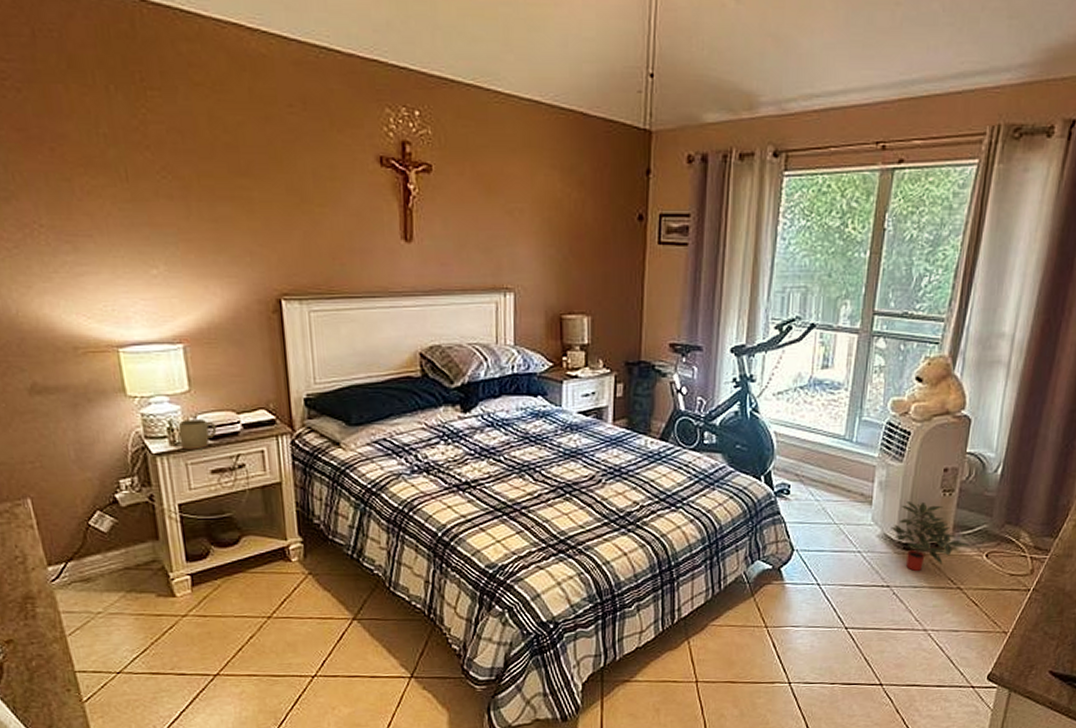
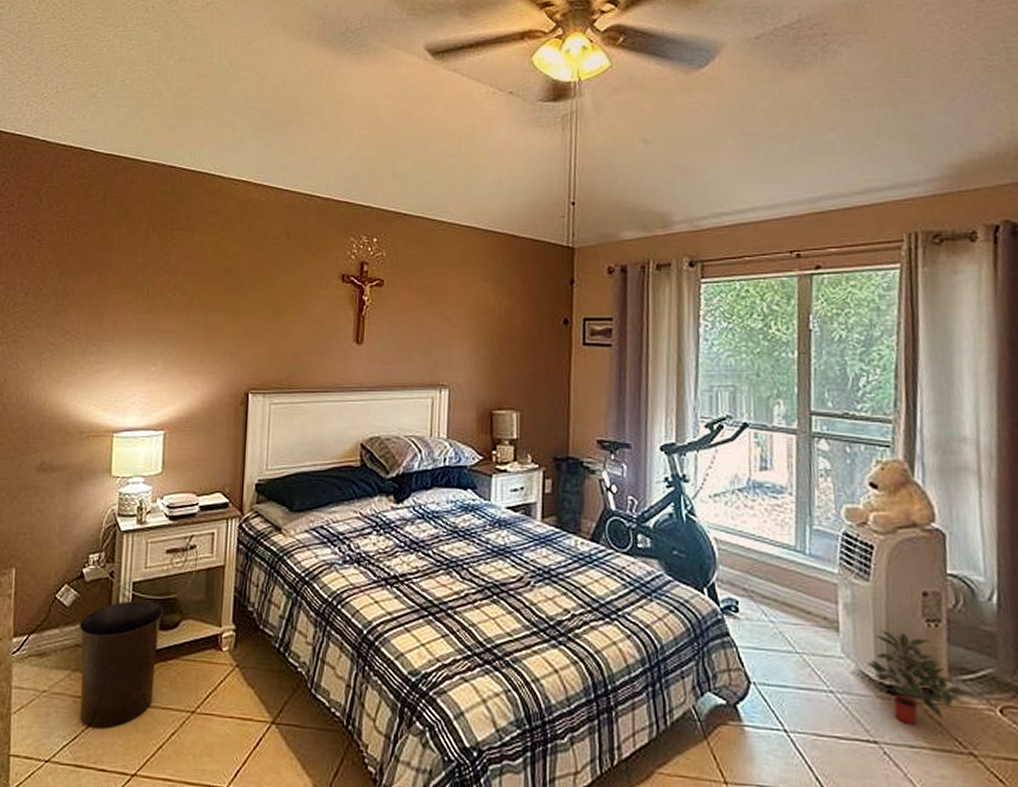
waste bin: none [124,521,224,640] -> present [79,600,164,728]
mug: present [178,419,217,450] -> none [145,500,178,529]

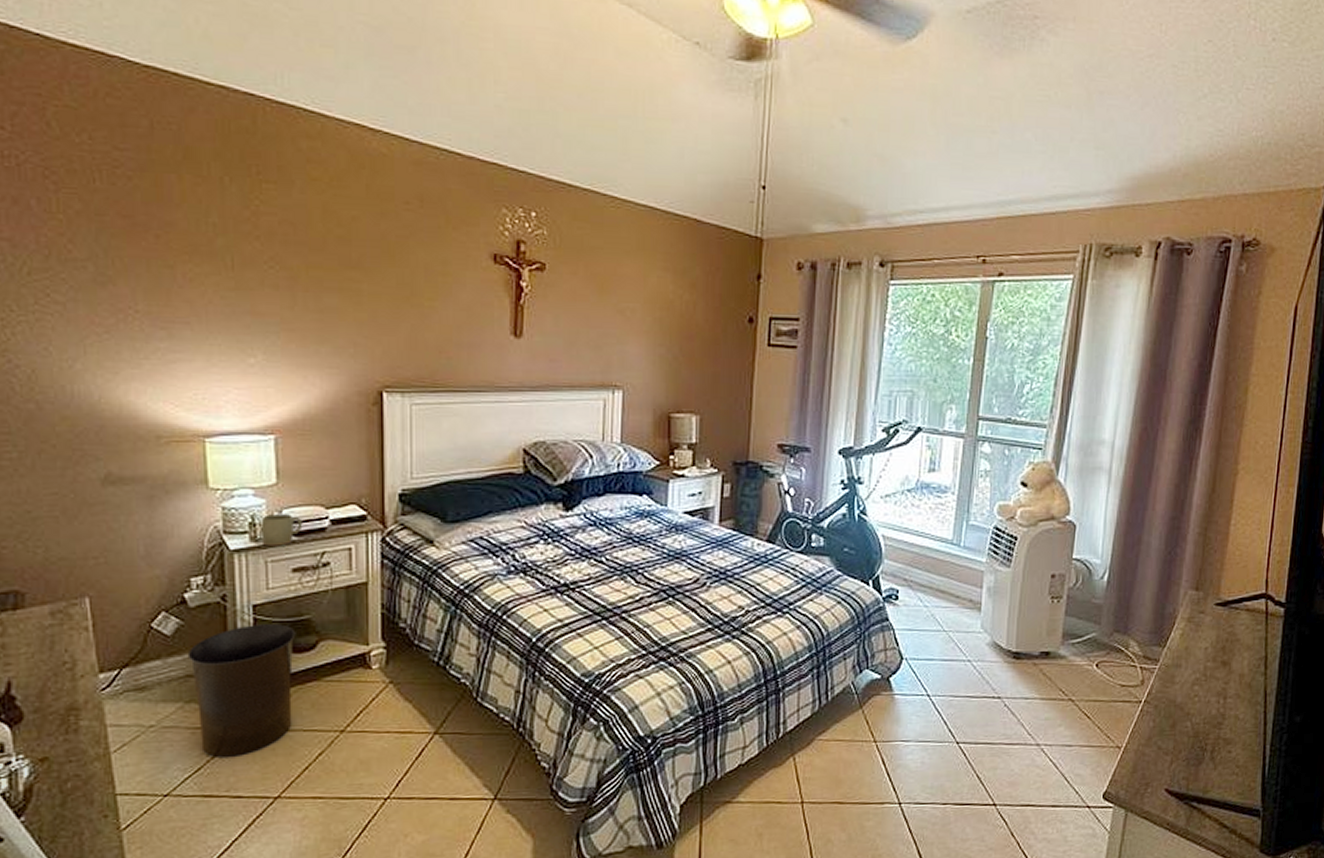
mug: none [145,500,178,529] -> present [261,514,303,546]
potted plant: present [867,629,977,726] -> none [1000,607,1081,682]

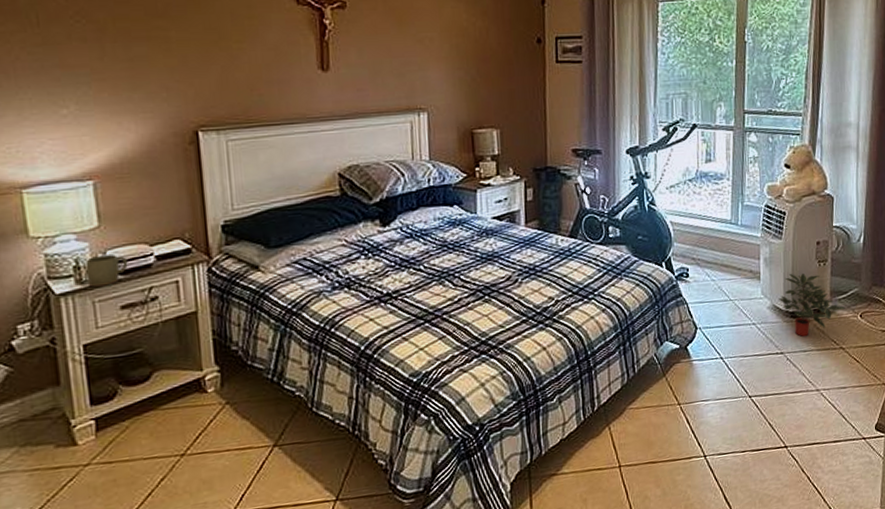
waste bin: present [187,624,296,757] -> none [19,360,132,496]
potted plant: none [1000,607,1081,682] -> present [778,273,847,337]

